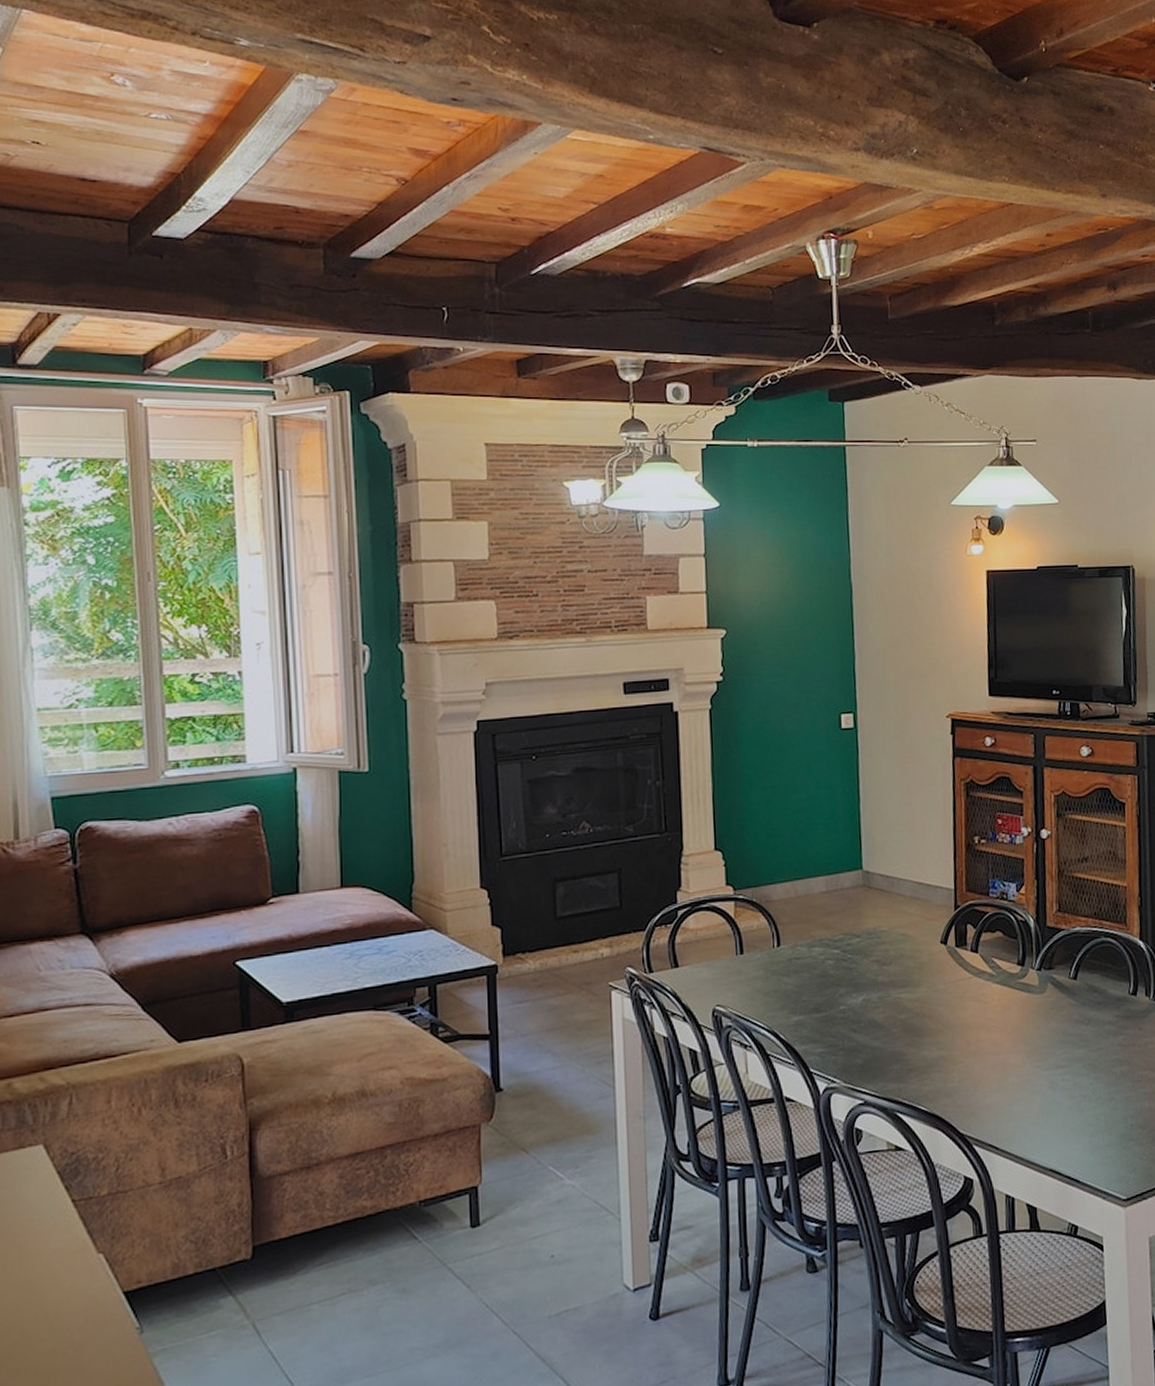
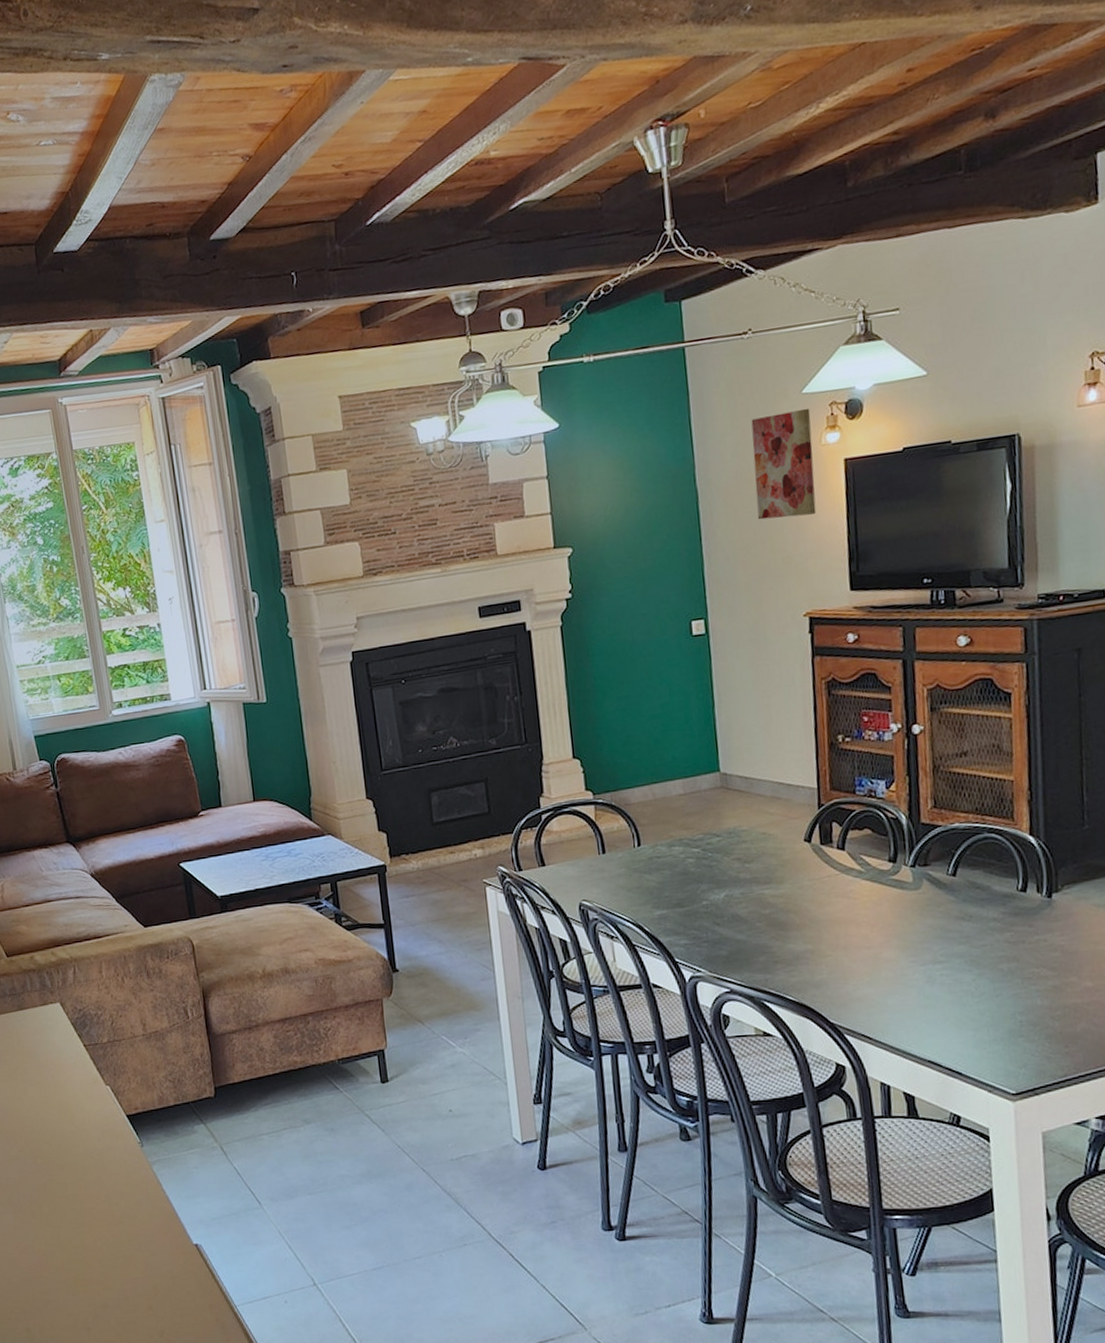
wall art: none [904,519,961,621] -> present [751,408,817,520]

